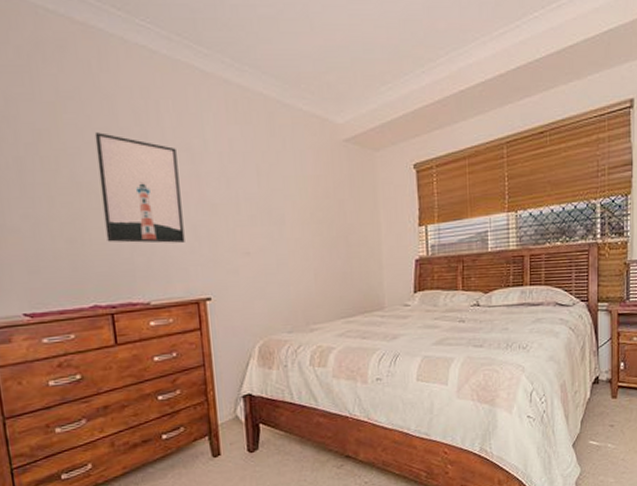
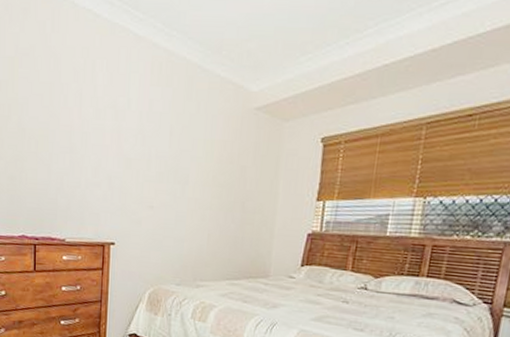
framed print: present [94,132,185,244] -> none [39,86,104,190]

